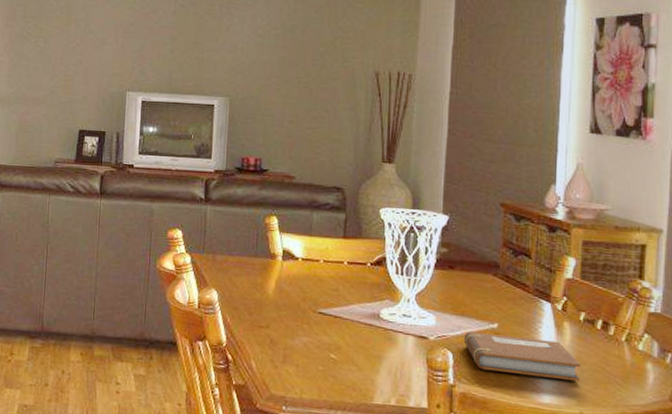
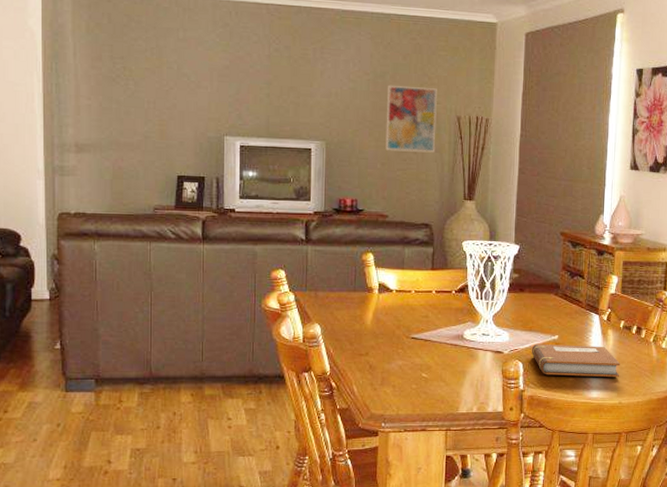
wall art: none [294,39,353,111] -> present [385,84,437,153]

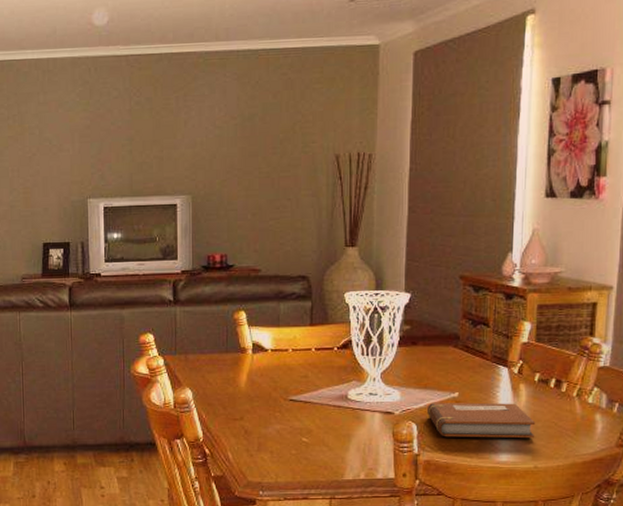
wall art: present [385,84,437,153] -> none [256,126,312,200]

